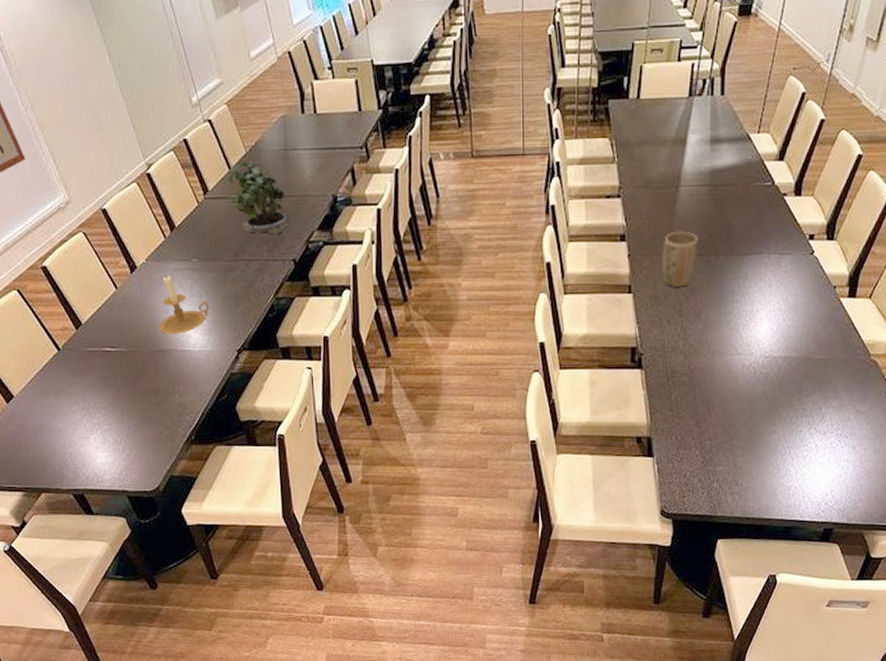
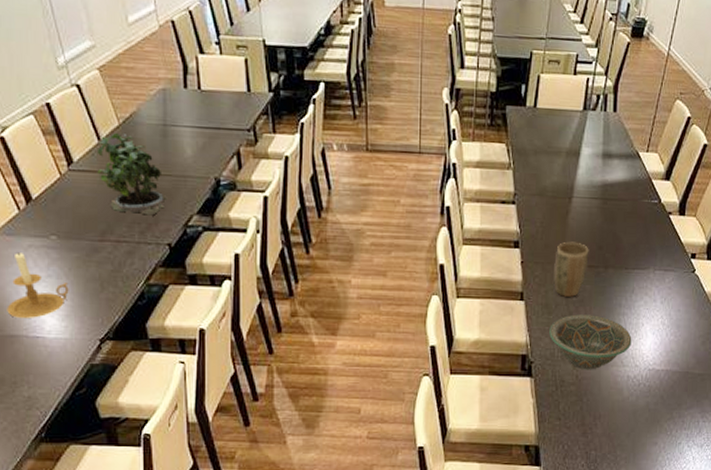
decorative bowl: none [659,304,746,360] -> present [549,314,632,370]

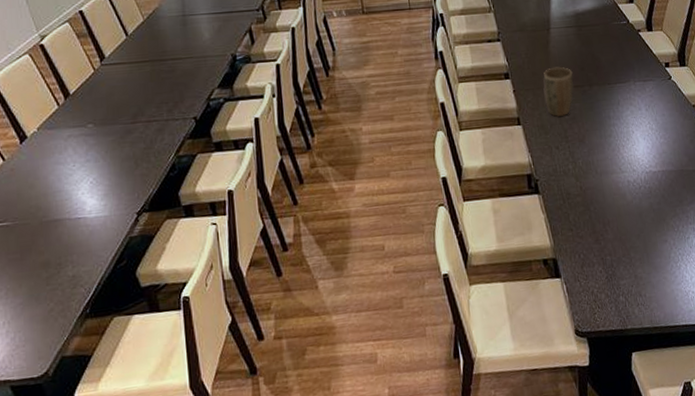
candle holder: present [7,253,69,318] -> none [50,143,107,203]
potted plant: present [97,133,166,216] -> none [126,28,189,95]
decorative bowl: present [549,314,632,370] -> none [548,129,626,181]

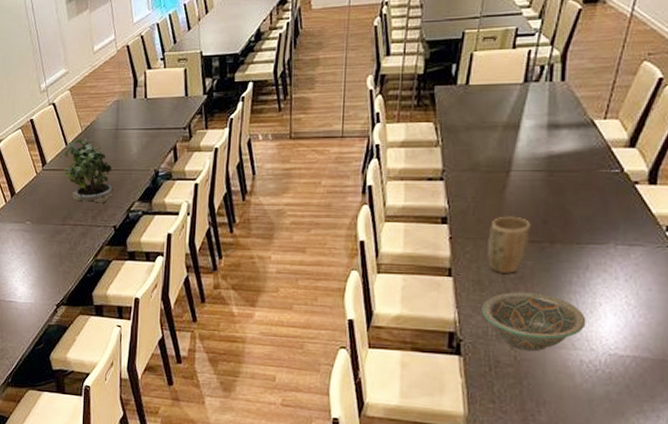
potted plant: none [126,28,189,95] -> present [63,139,114,203]
decorative bowl: none [548,129,626,181] -> present [482,291,586,352]

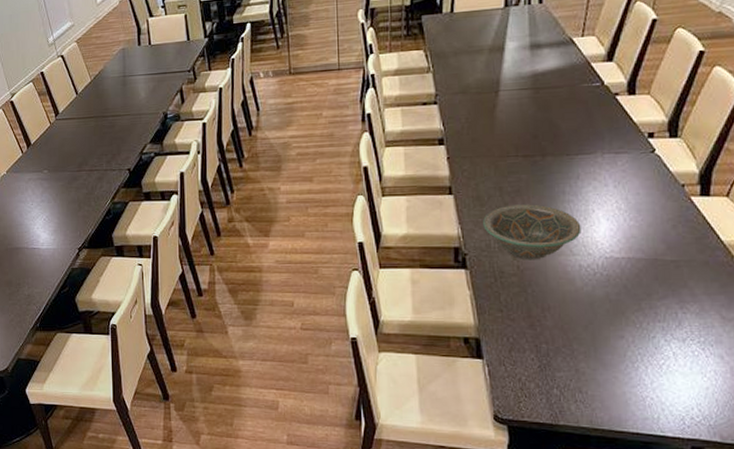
potted plant: present [63,139,114,203] -> none [75,87,126,148]
plant pot: present [487,216,531,273] -> none [483,133,523,188]

